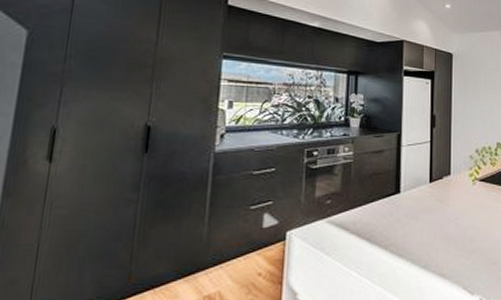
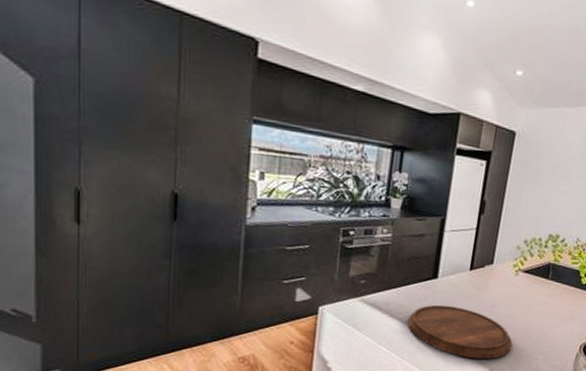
cutting board: none [376,220,482,277] -> present [408,304,513,359]

